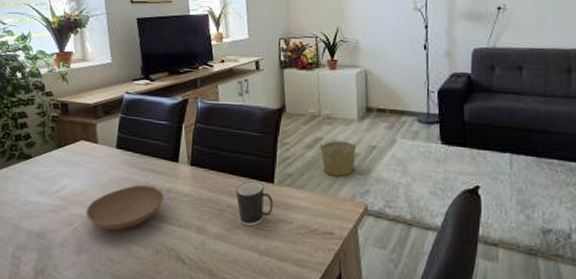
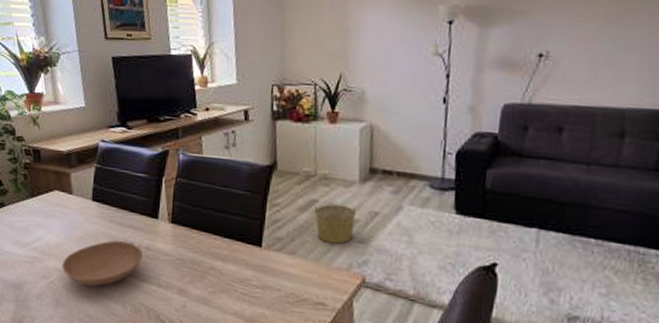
mug: present [235,181,273,226] -> none [219,243,260,291]

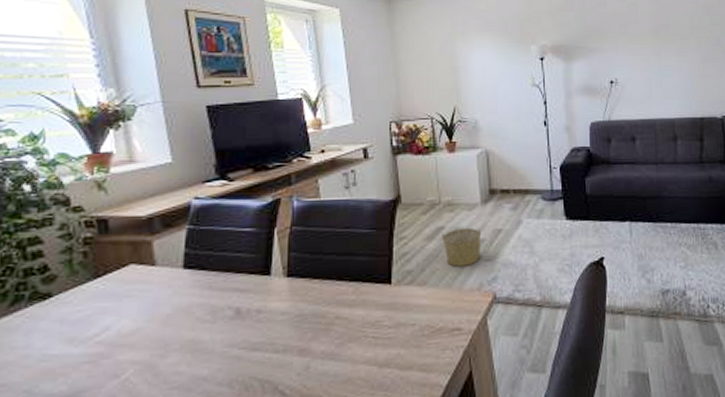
bowl: present [61,240,144,287] -> none [140,308,254,374]

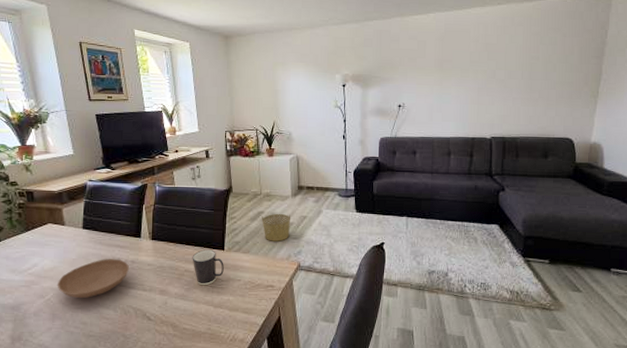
bowl: none [140,308,254,374] -> present [57,258,130,299]
mug: none [345,284,391,337] -> present [192,249,224,286]

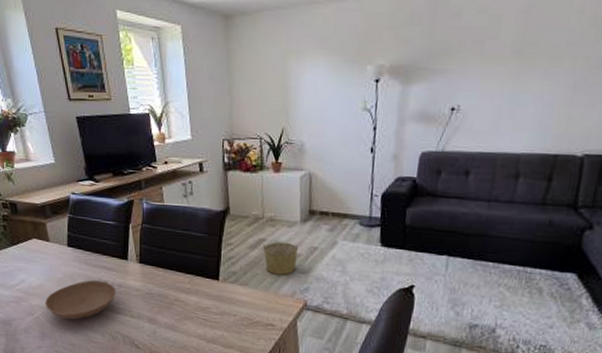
mug: present [192,249,224,286] -> none [183,278,218,318]

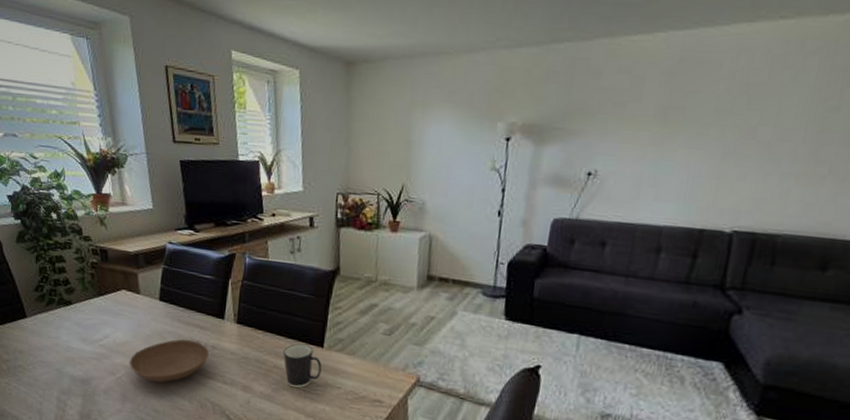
mug: none [183,278,218,318] -> present [283,343,322,388]
basket: present [263,242,298,275] -> none [374,308,413,346]

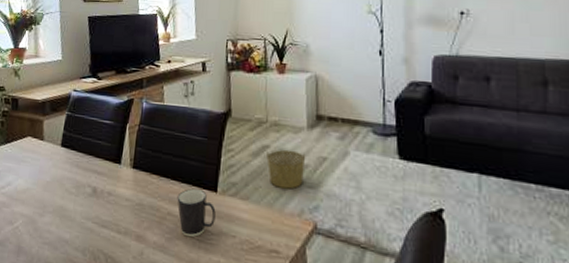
bowl: present [129,339,210,383] -> none [27,185,105,233]
basket: none [374,308,413,346] -> present [267,150,305,190]

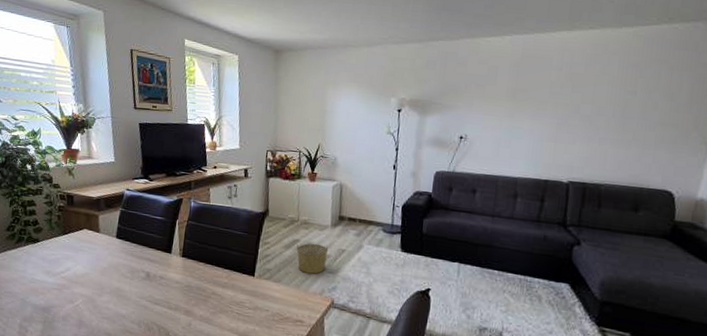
mug: present [177,188,216,238] -> none [220,273,253,312]

